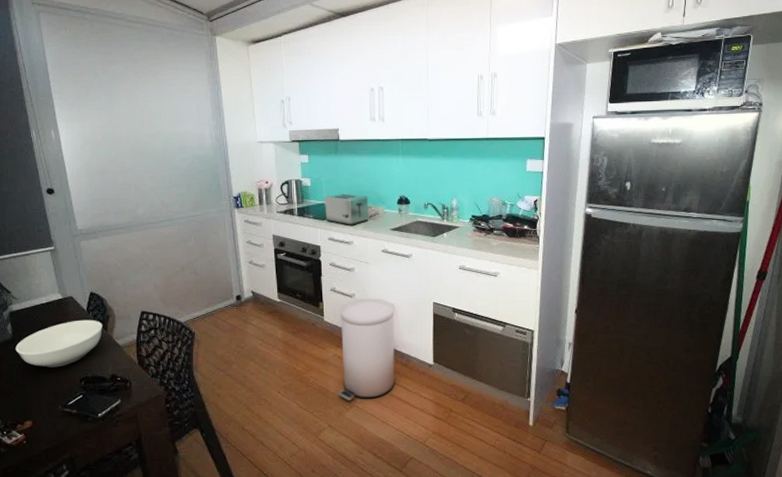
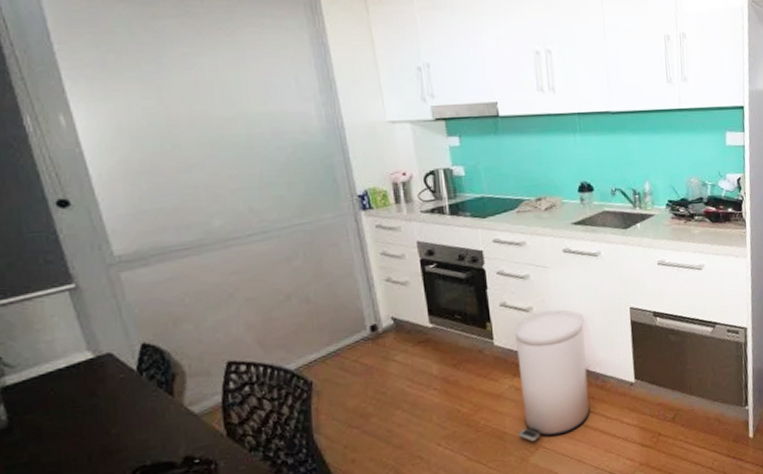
bowl: present [15,319,103,368] -> none [14,382,166,463]
toaster: present [325,193,369,227] -> none [484,182,544,224]

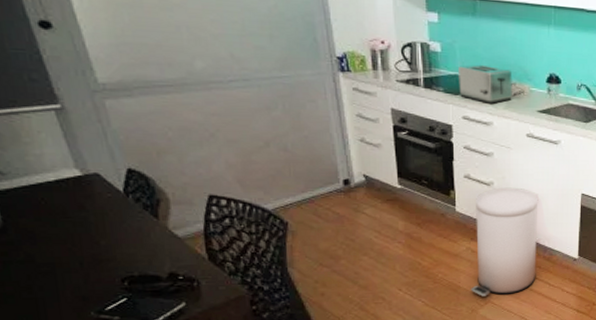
toaster: none [484,182,544,224] -> present [458,64,513,105]

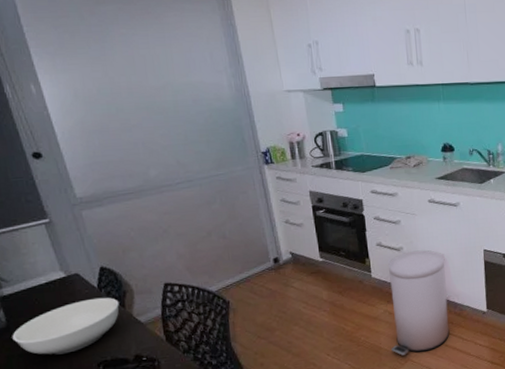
bowl: none [9,204,151,265] -> present [12,297,120,355]
toaster: present [458,64,513,105] -> none [364,143,413,178]

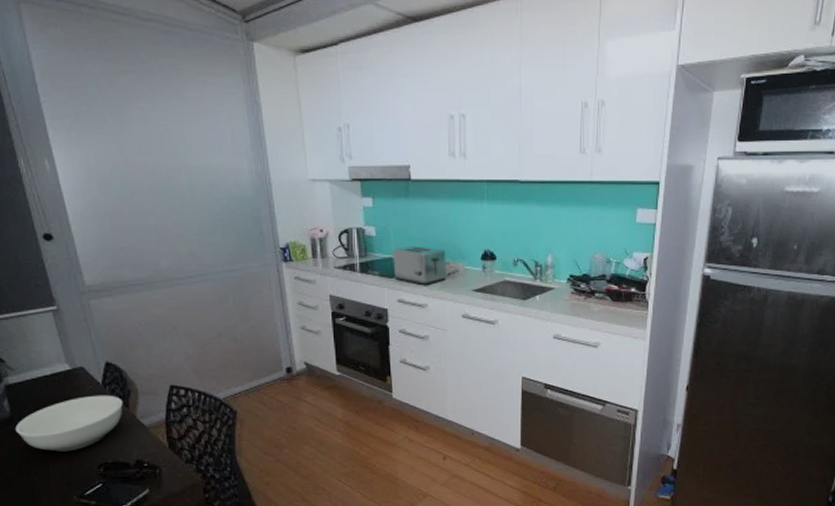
toaster: none [364,143,413,178] -> present [393,245,447,286]
pedal bin: present [389,250,450,357] -> none [409,372,477,491]

